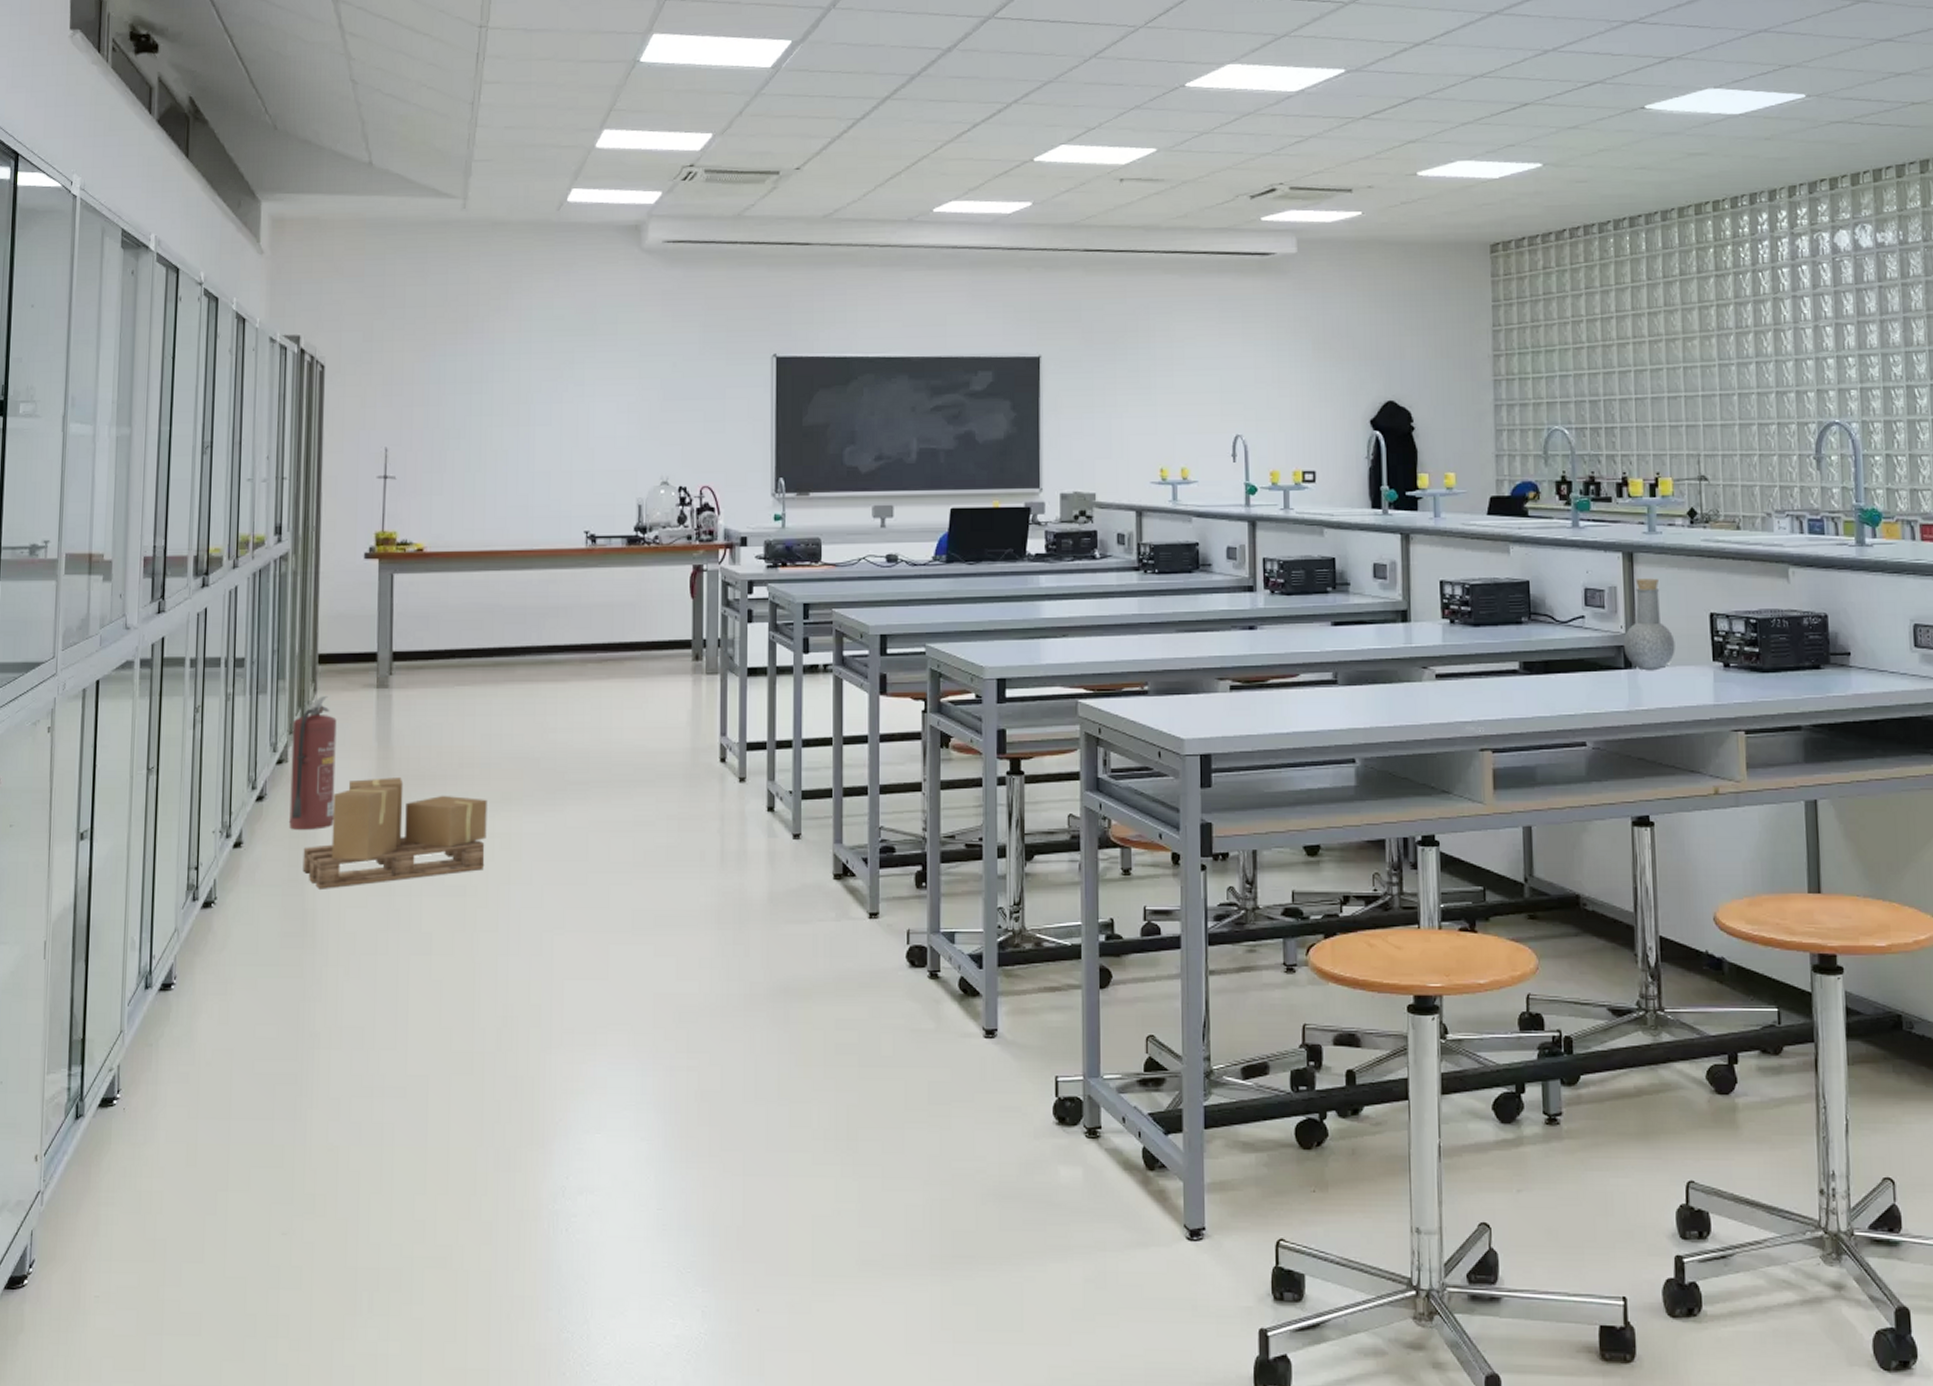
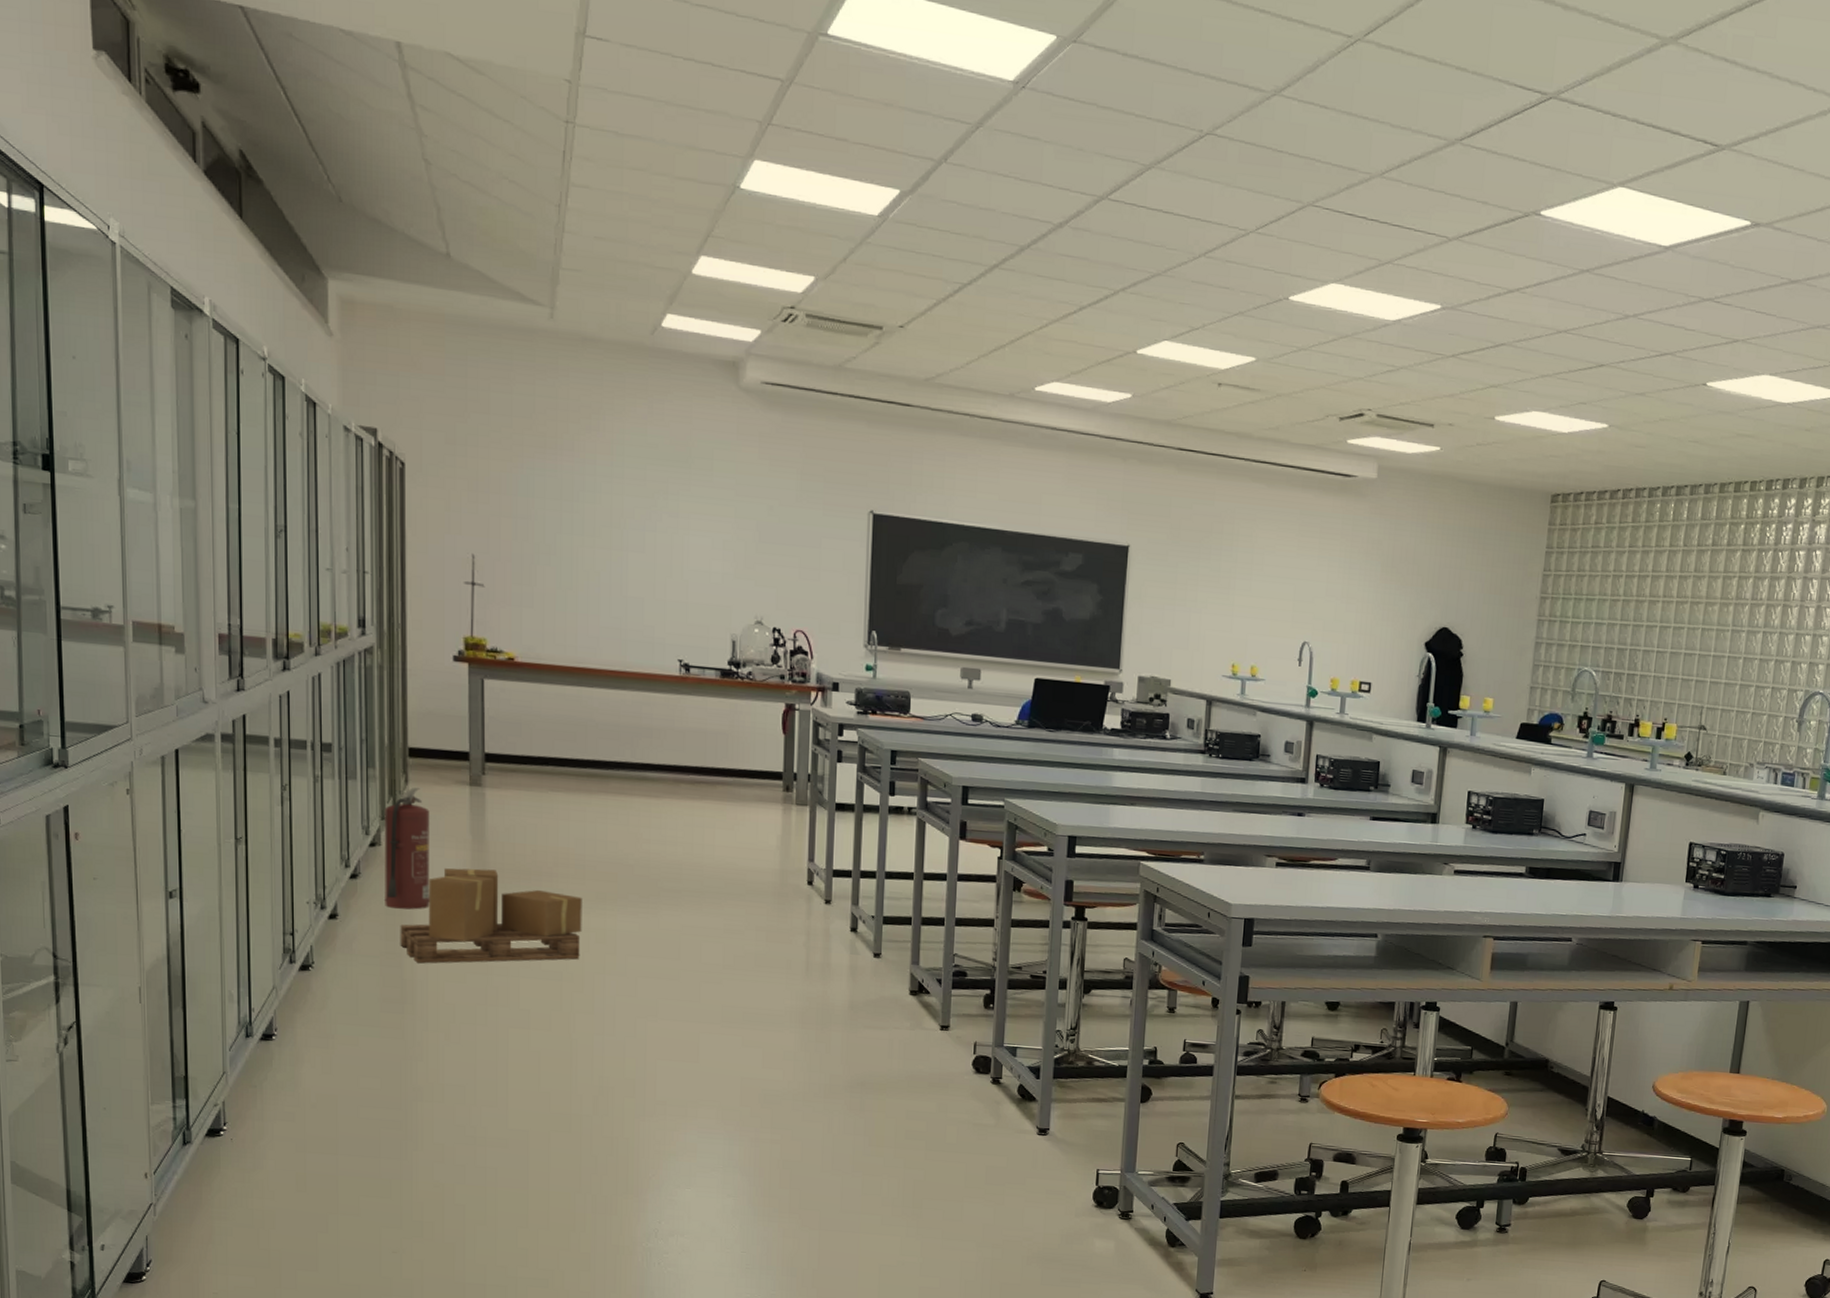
flask: present [1623,578,1675,671] -> none [1614,807,1658,886]

